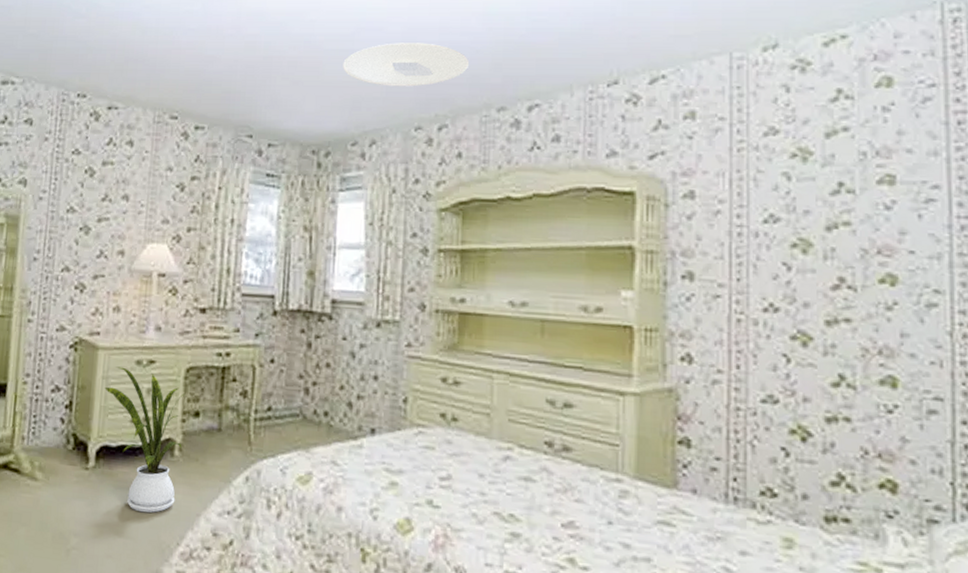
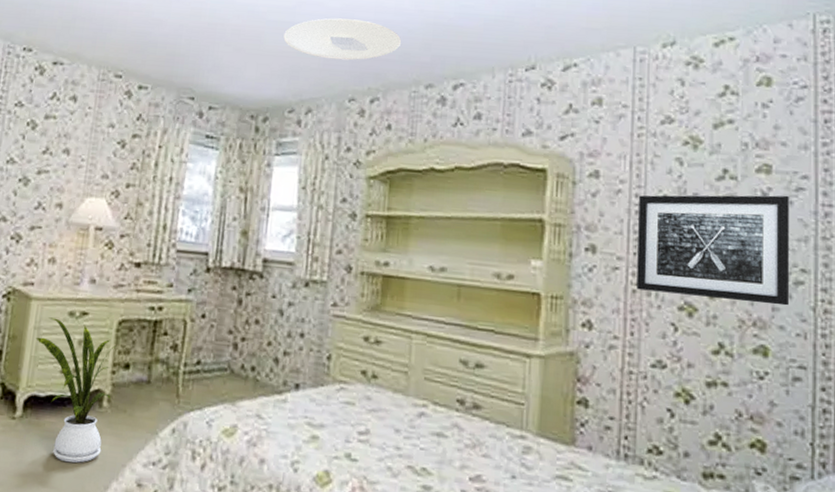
wall art: none [741,208,920,331] -> present [636,195,789,306]

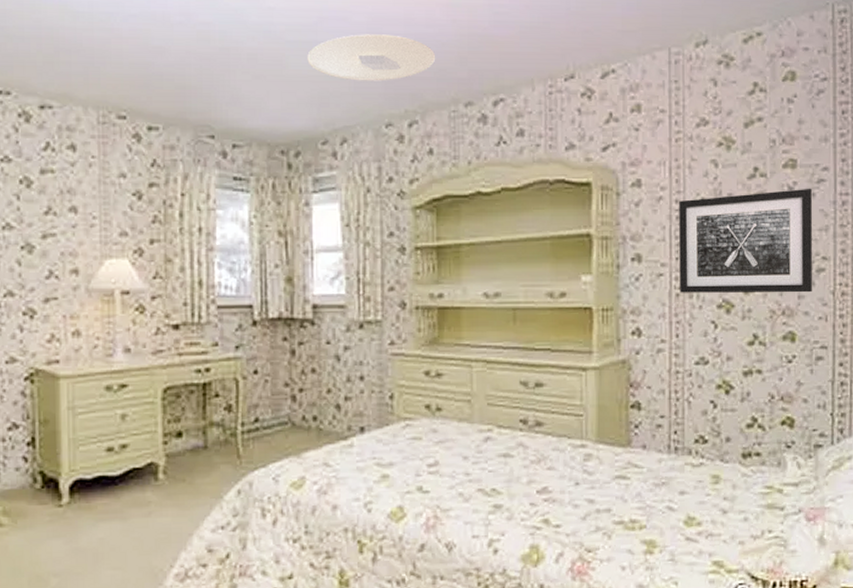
house plant: present [36,317,117,463] -> none [71,395,166,541]

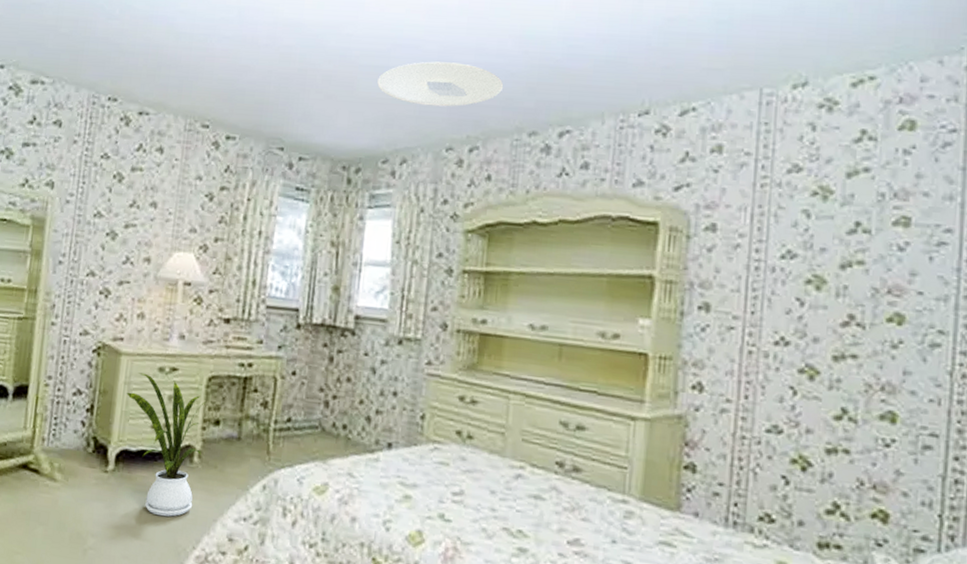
house plant: none [71,395,166,541] -> present [126,372,207,517]
wall art: present [679,188,812,293] -> none [753,250,929,370]

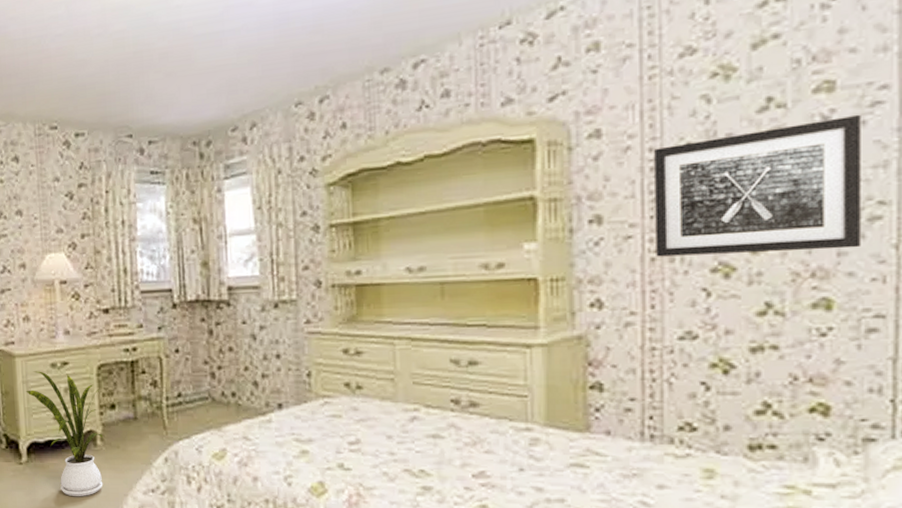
ceiling light: present [377,61,504,107] -> none [215,11,347,65]
wall art: none [753,250,929,370] -> present [654,114,861,257]

